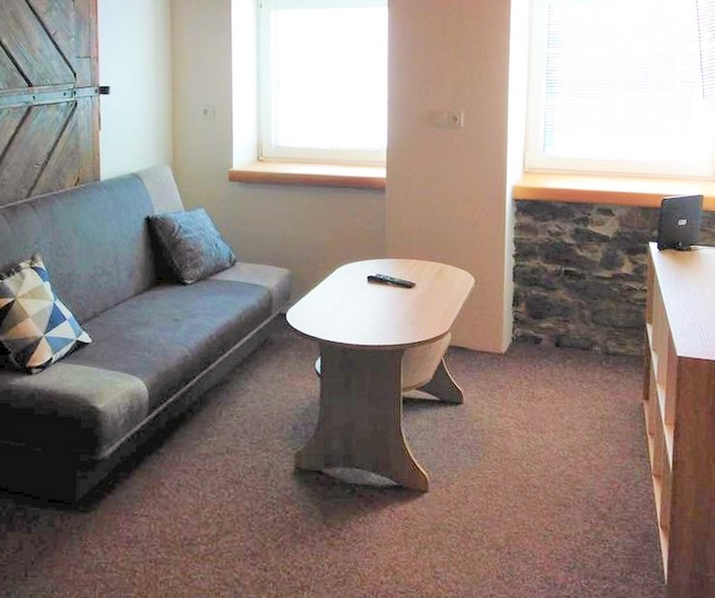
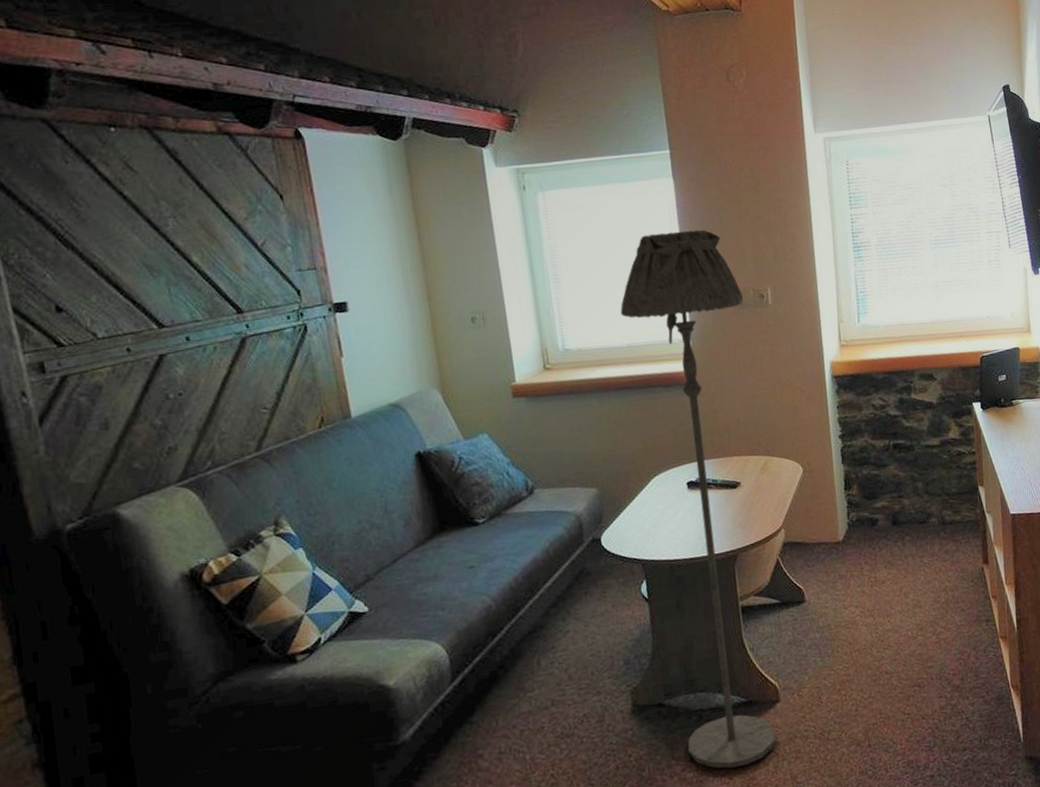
floor lamp: none [328,54,439,544] -> present [620,229,777,769]

